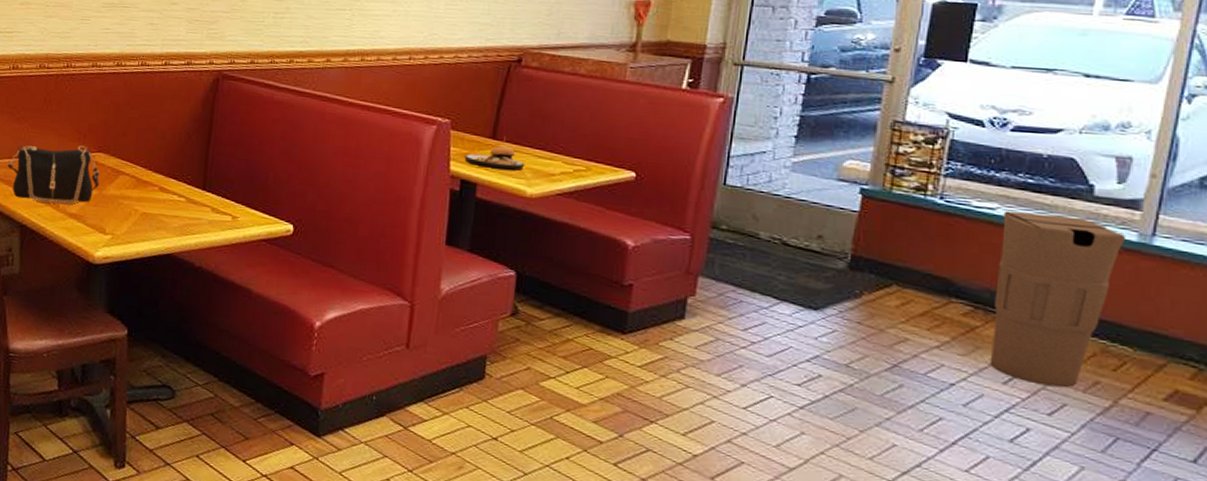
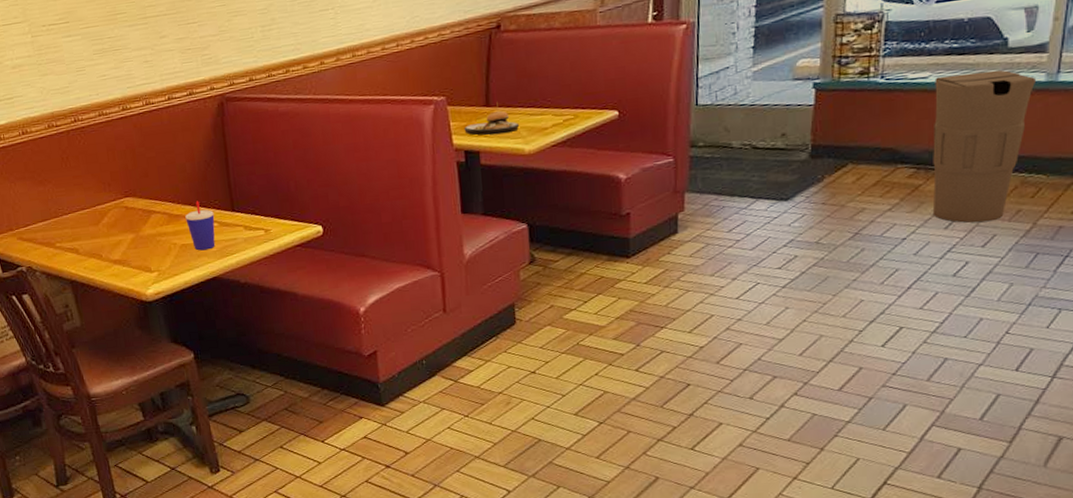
handbag: present [7,145,100,205] -> none [42,194,134,257]
beverage cup: none [153,171,184,224] -> present [185,201,216,251]

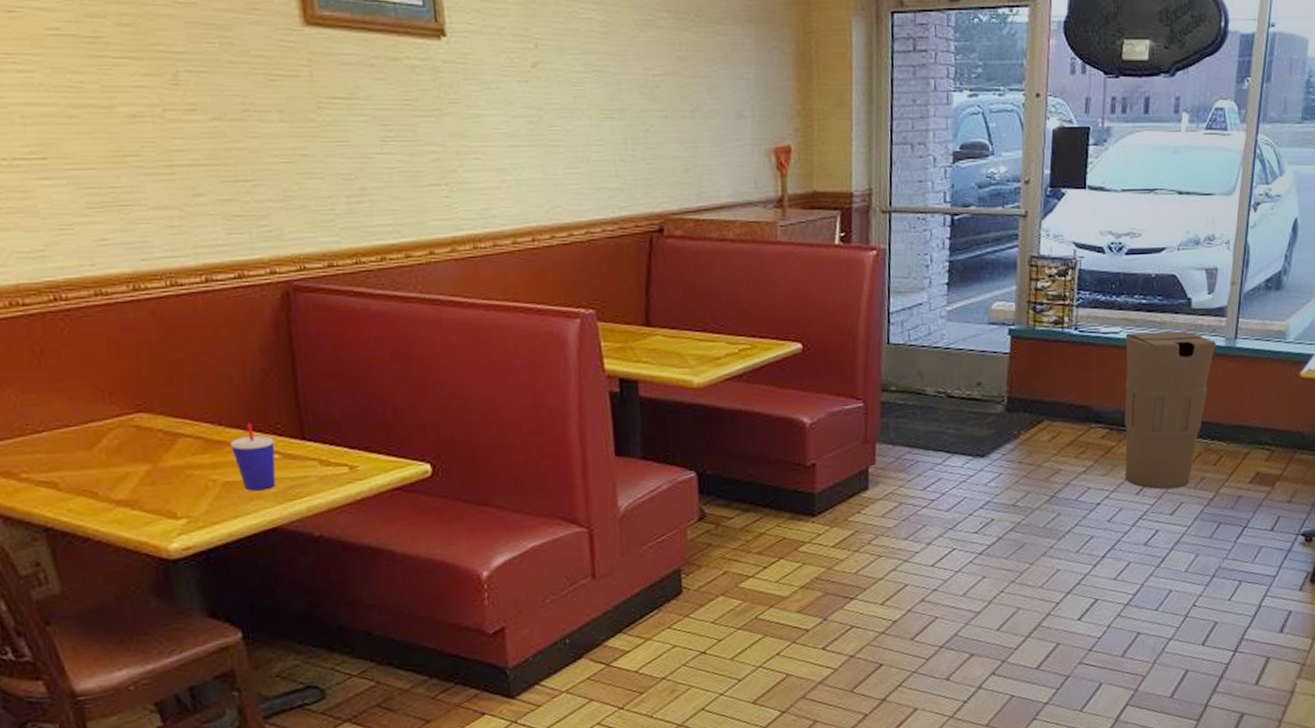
burger: present [464,102,520,135] -> none [618,322,687,361]

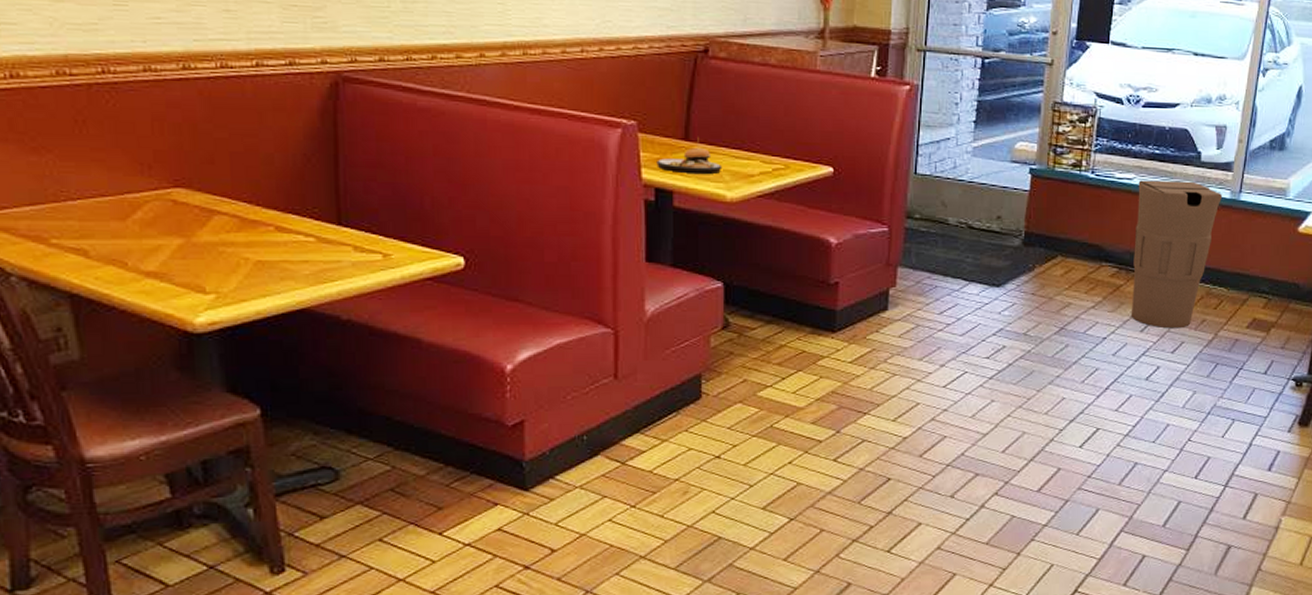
beverage cup: present [230,423,276,491] -> none [266,205,311,272]
burger: none [618,322,687,361] -> present [656,137,723,174]

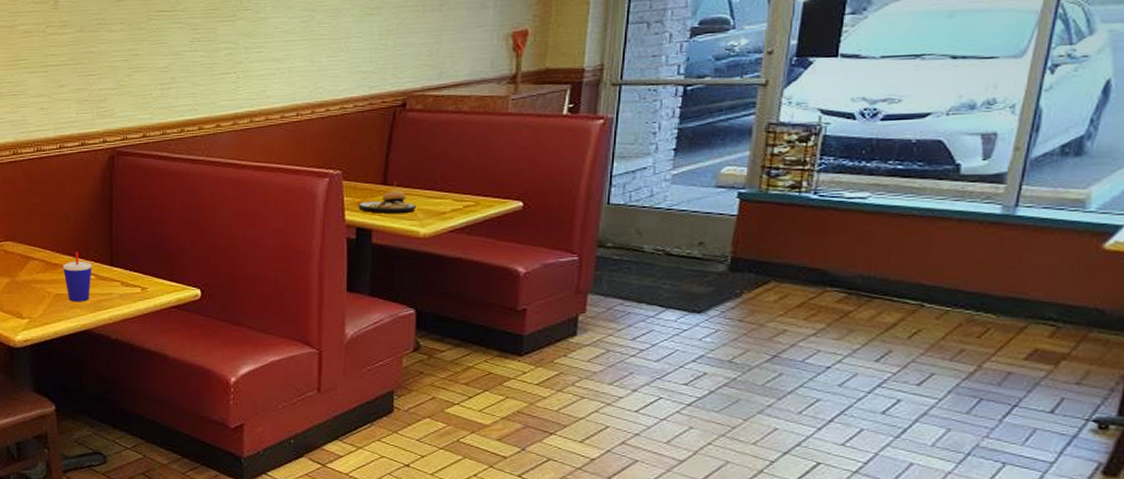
beverage cup: none [266,205,311,272] -> present [63,252,92,302]
trash can: present [1131,180,1223,329] -> none [862,197,991,359]

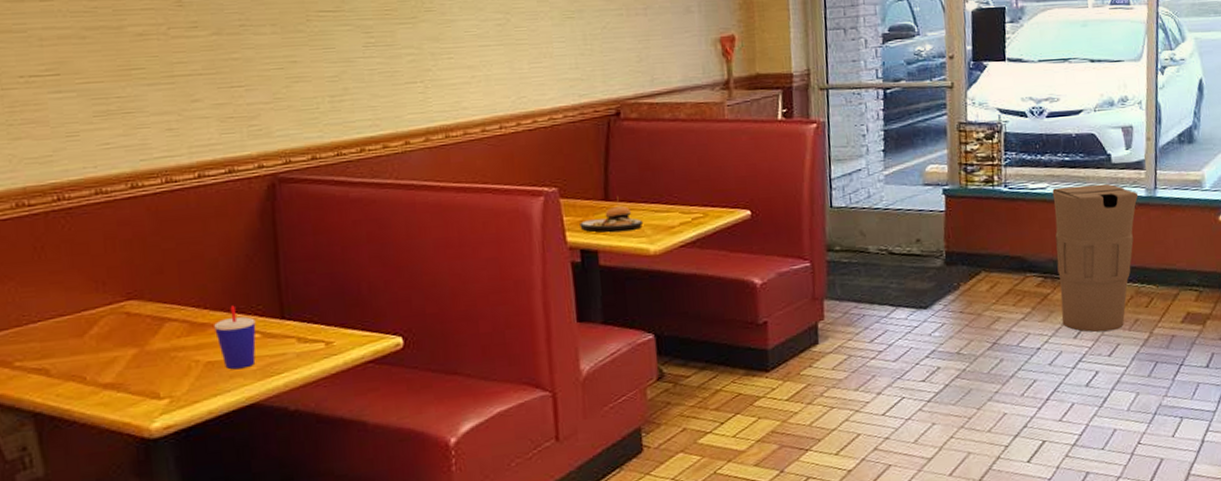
trash can: none [862,197,991,359] -> present [1052,183,1139,332]

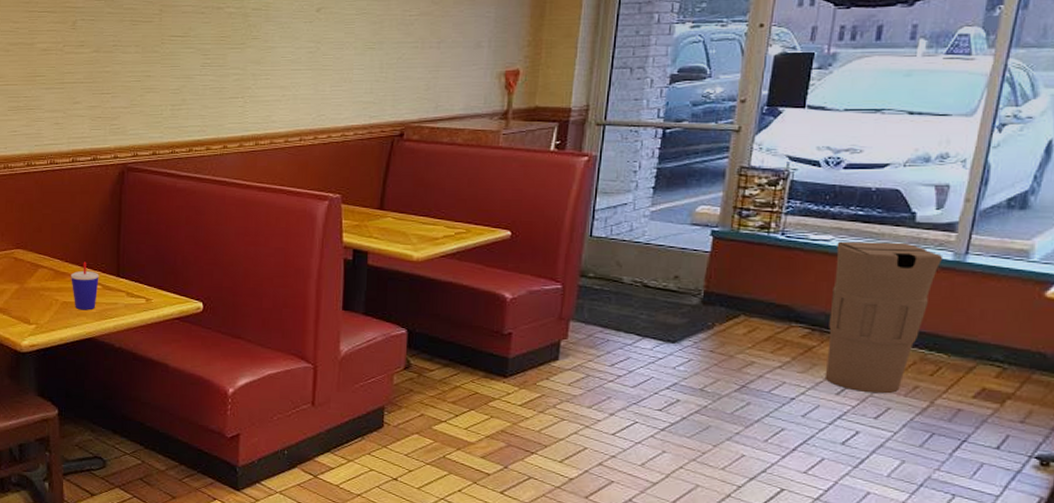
burger: present [580,196,644,232] -> none [355,207,411,237]

